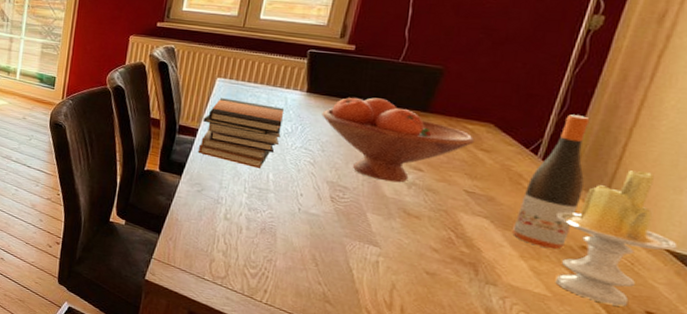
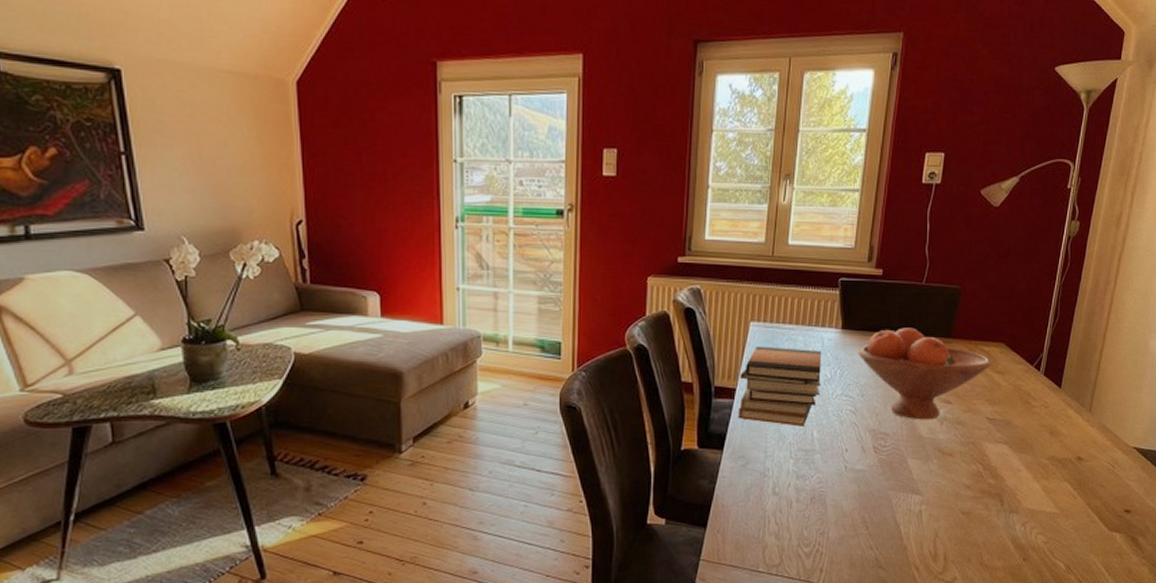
wine bottle: present [512,114,590,250] -> none [1027,325,1076,465]
candle: present [555,170,677,307] -> none [1058,375,1141,510]

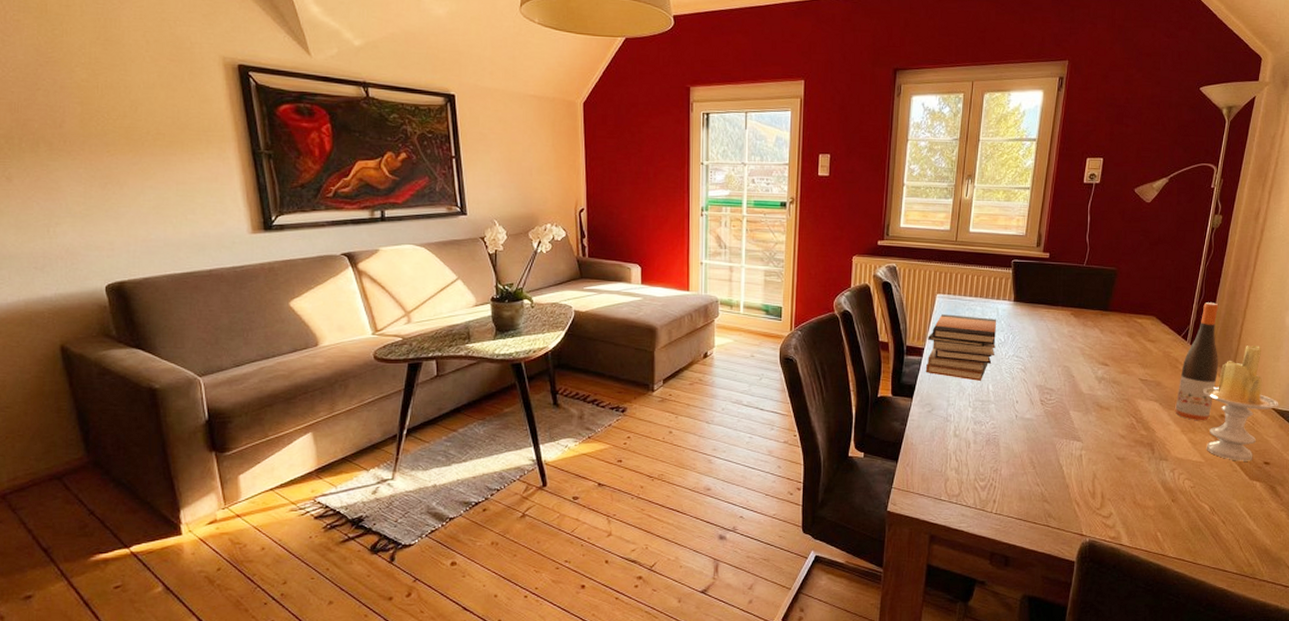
fruit bowl: present [858,327,991,420] -> none [1028,301,1144,379]
wine bottle: none [1027,325,1076,465] -> present [1175,302,1219,421]
candle: none [1058,375,1141,510] -> present [1203,346,1279,461]

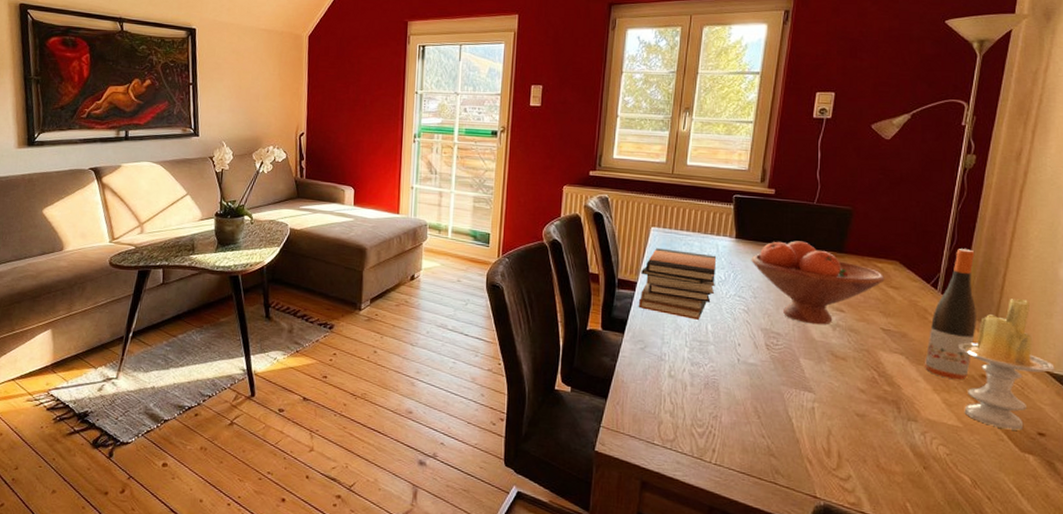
fruit bowl: none [1028,301,1144,379] -> present [751,241,885,325]

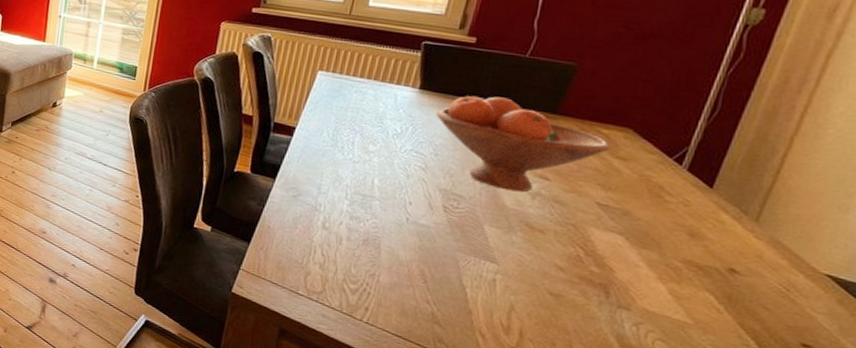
book stack: present [638,248,717,320] -> none [294,93,394,173]
wine bottle: present [925,249,976,380] -> none [650,120,744,272]
candle: present [959,299,1055,430] -> none [697,184,841,338]

